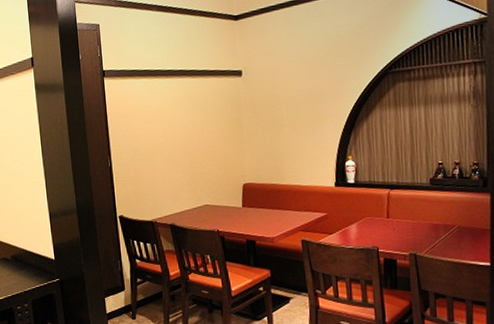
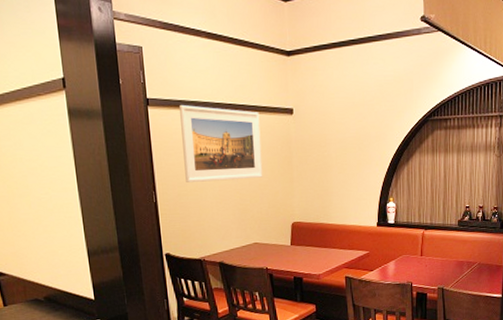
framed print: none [132,74,213,147] -> present [179,105,263,182]

